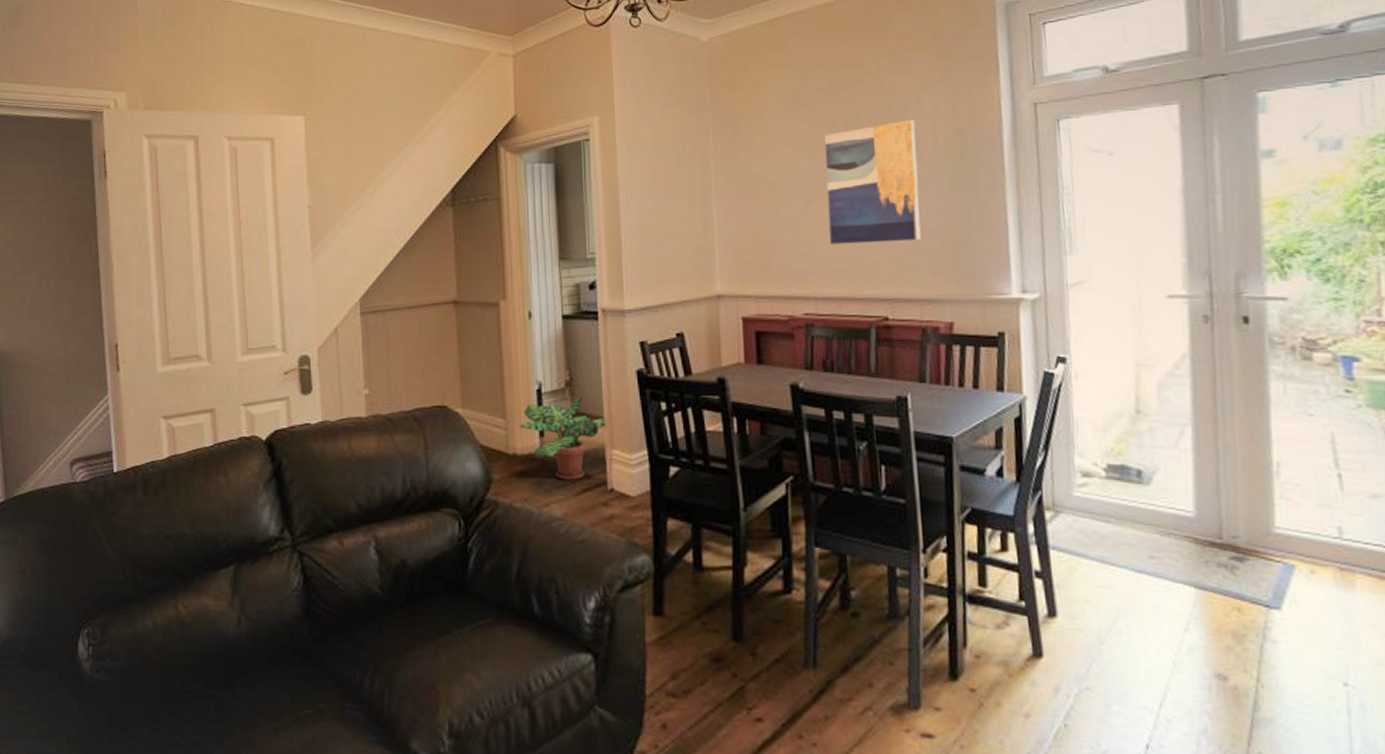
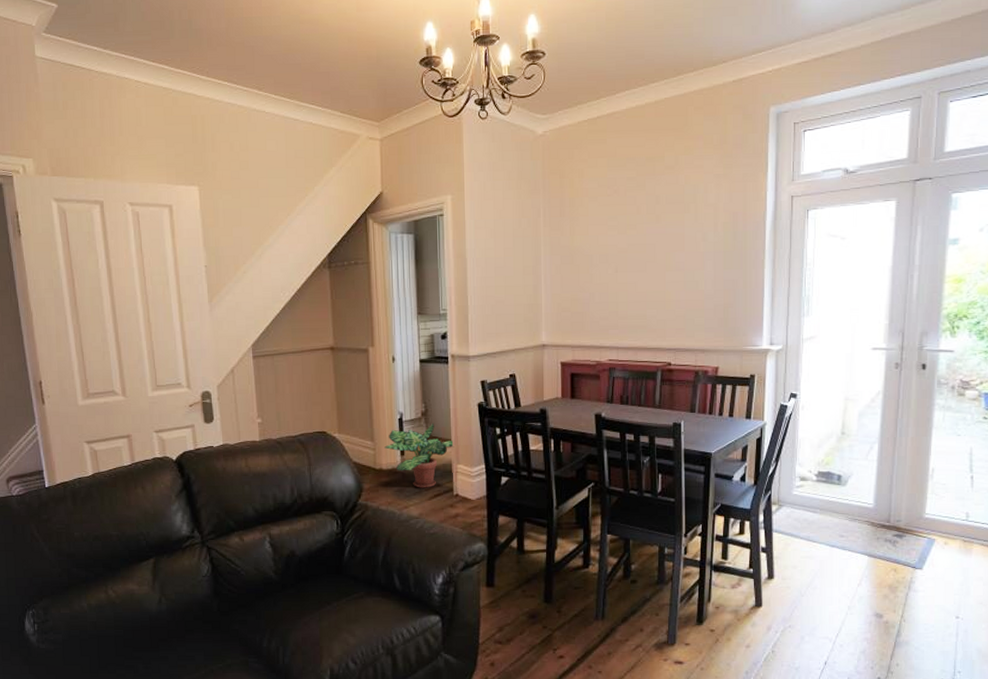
wall art: present [824,119,921,245] -> none [631,206,701,306]

